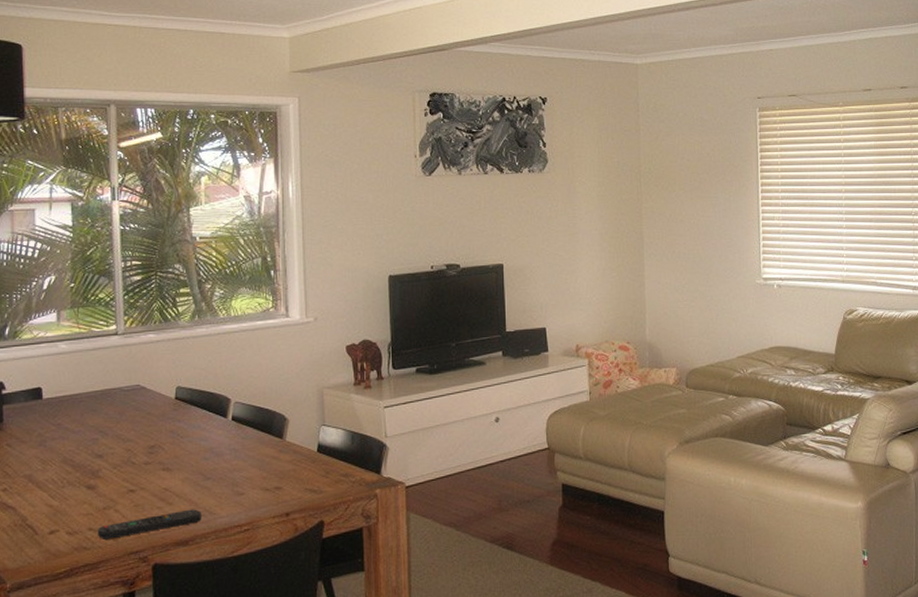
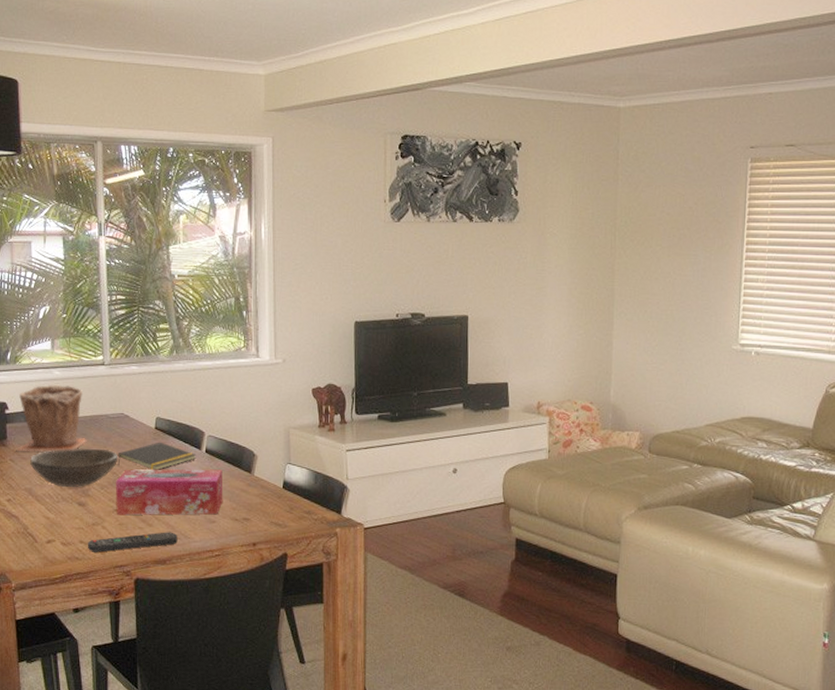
plant pot: none [14,358,99,435] -> present [16,384,88,453]
bowl: none [31,424,134,470] -> present [30,448,119,487]
tissue box: none [129,437,252,496] -> present [115,469,223,516]
notepad: none [132,412,221,444] -> present [117,442,196,471]

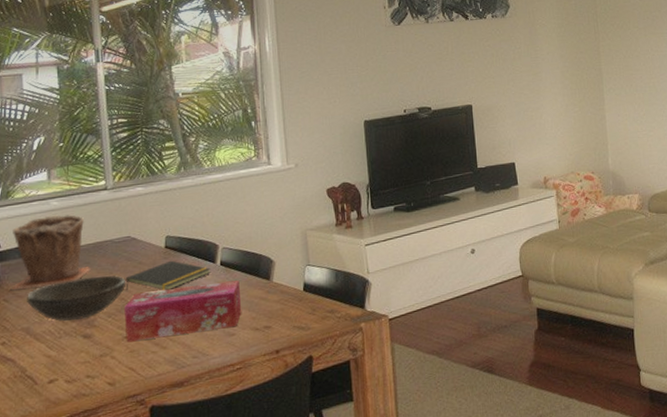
remote control: present [87,532,178,553] -> none [94,351,195,386]

